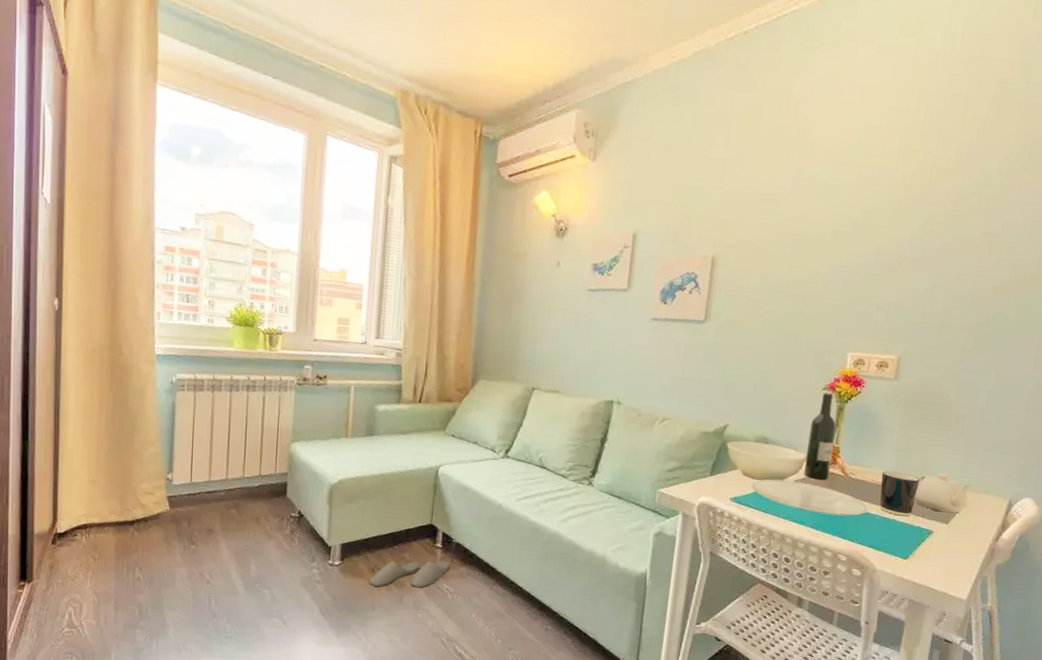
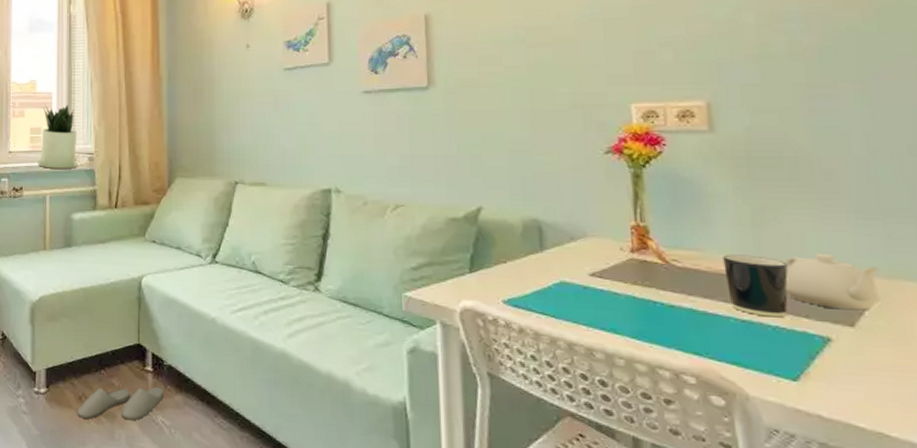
planter: none [343,294,386,363] -> present [36,103,79,170]
bowl: present [726,440,807,481] -> none [484,226,602,276]
plate: present [751,479,869,517] -> none [528,273,715,321]
wine bottle: present [804,392,837,480] -> none [598,157,640,271]

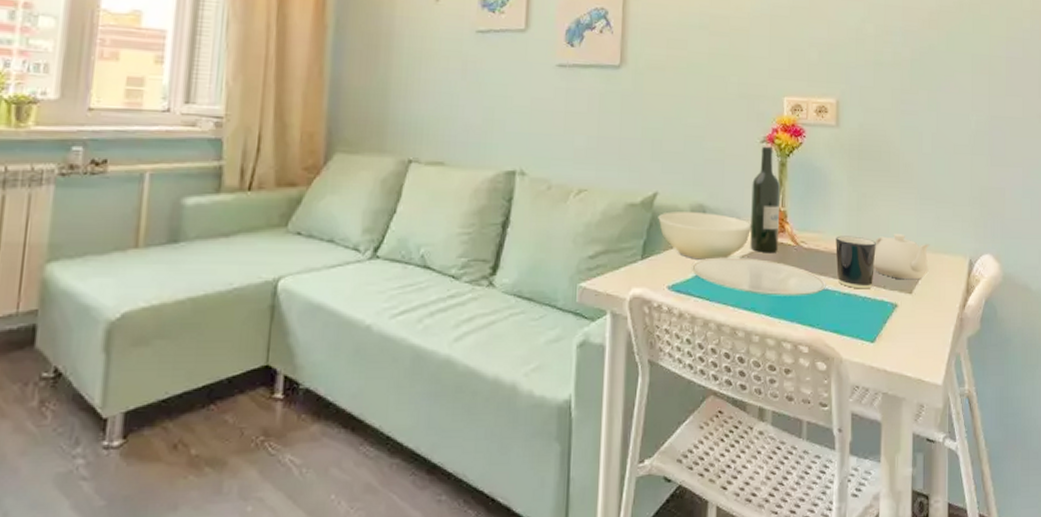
planter: present [36,103,79,170] -> none [133,44,200,138]
slippers: present [77,387,164,421] -> none [168,418,296,473]
bowl: none [484,226,602,276] -> present [658,211,752,260]
plate: none [528,273,715,321] -> present [691,257,826,296]
wine bottle: none [598,157,640,271] -> present [750,146,781,252]

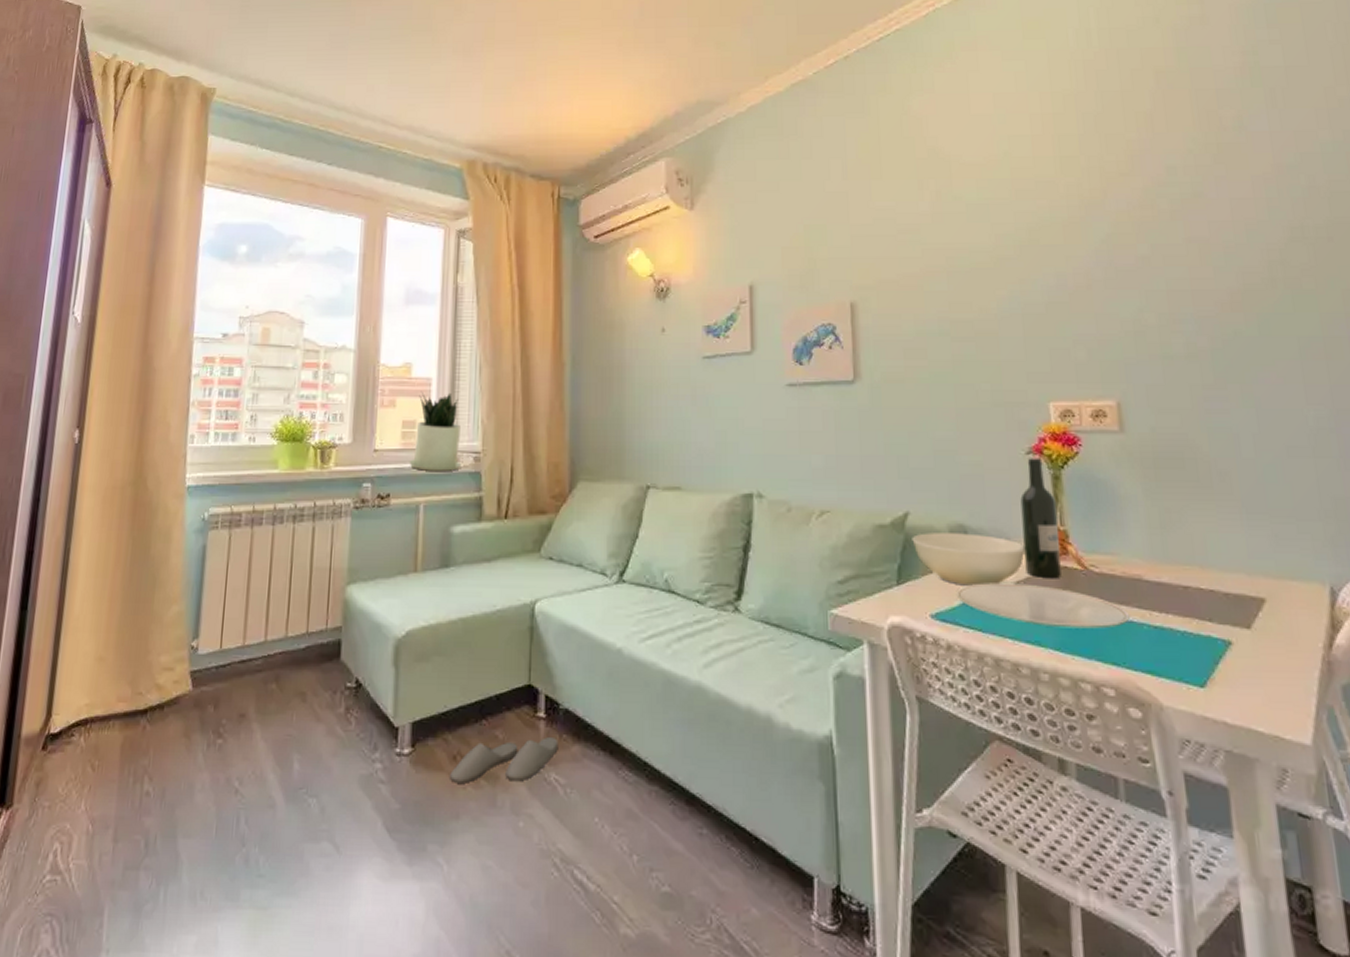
planter: none [133,44,200,138] -> present [409,391,462,472]
slippers: none [168,418,296,473] -> present [450,737,559,783]
mug: present [835,235,877,289] -> none [1136,558,1194,622]
teapot: present [873,233,930,279] -> none [1190,554,1271,611]

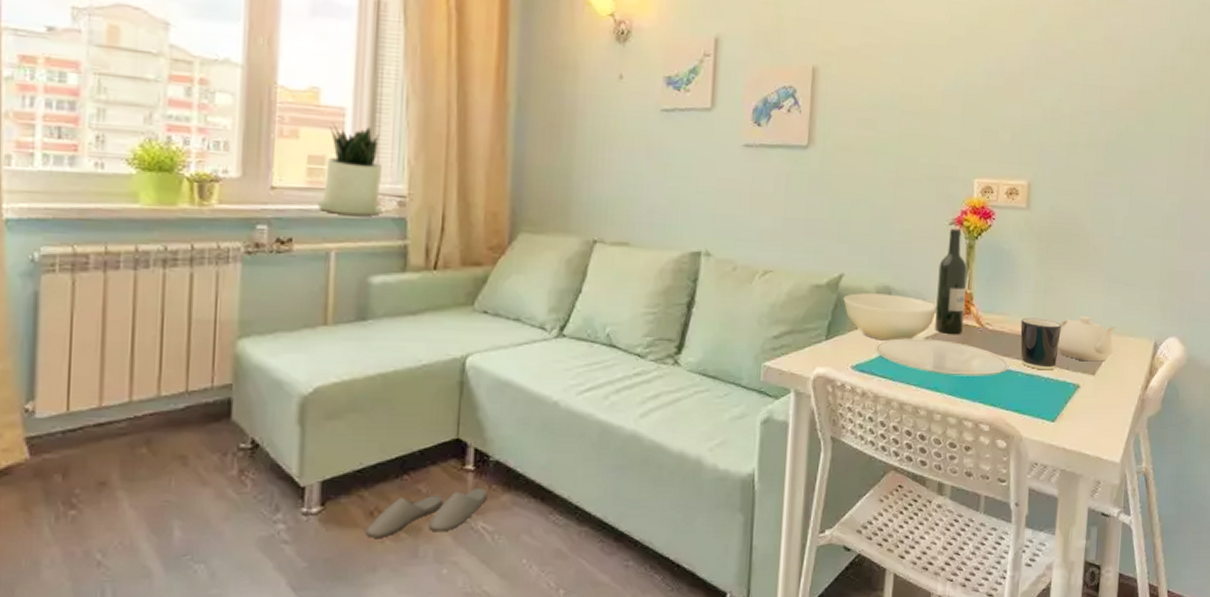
mug: none [1136,558,1194,622] -> present [1020,318,1063,370]
teapot: none [1190,554,1271,611] -> present [1057,315,1116,361]

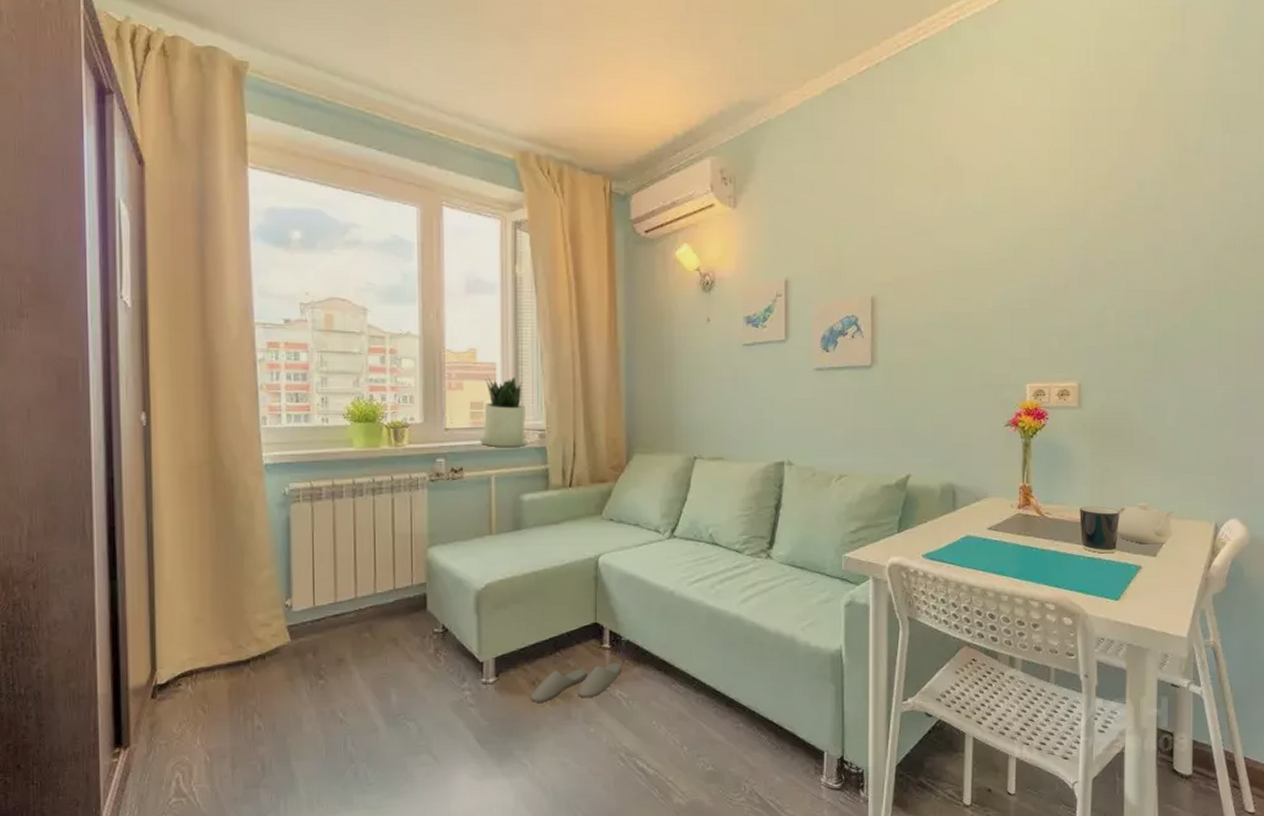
bowl: present [843,293,937,341] -> none [911,490,999,532]
plate: present [875,338,1010,377] -> none [943,528,1071,561]
wine bottle: present [935,228,968,334] -> none [997,429,1025,523]

